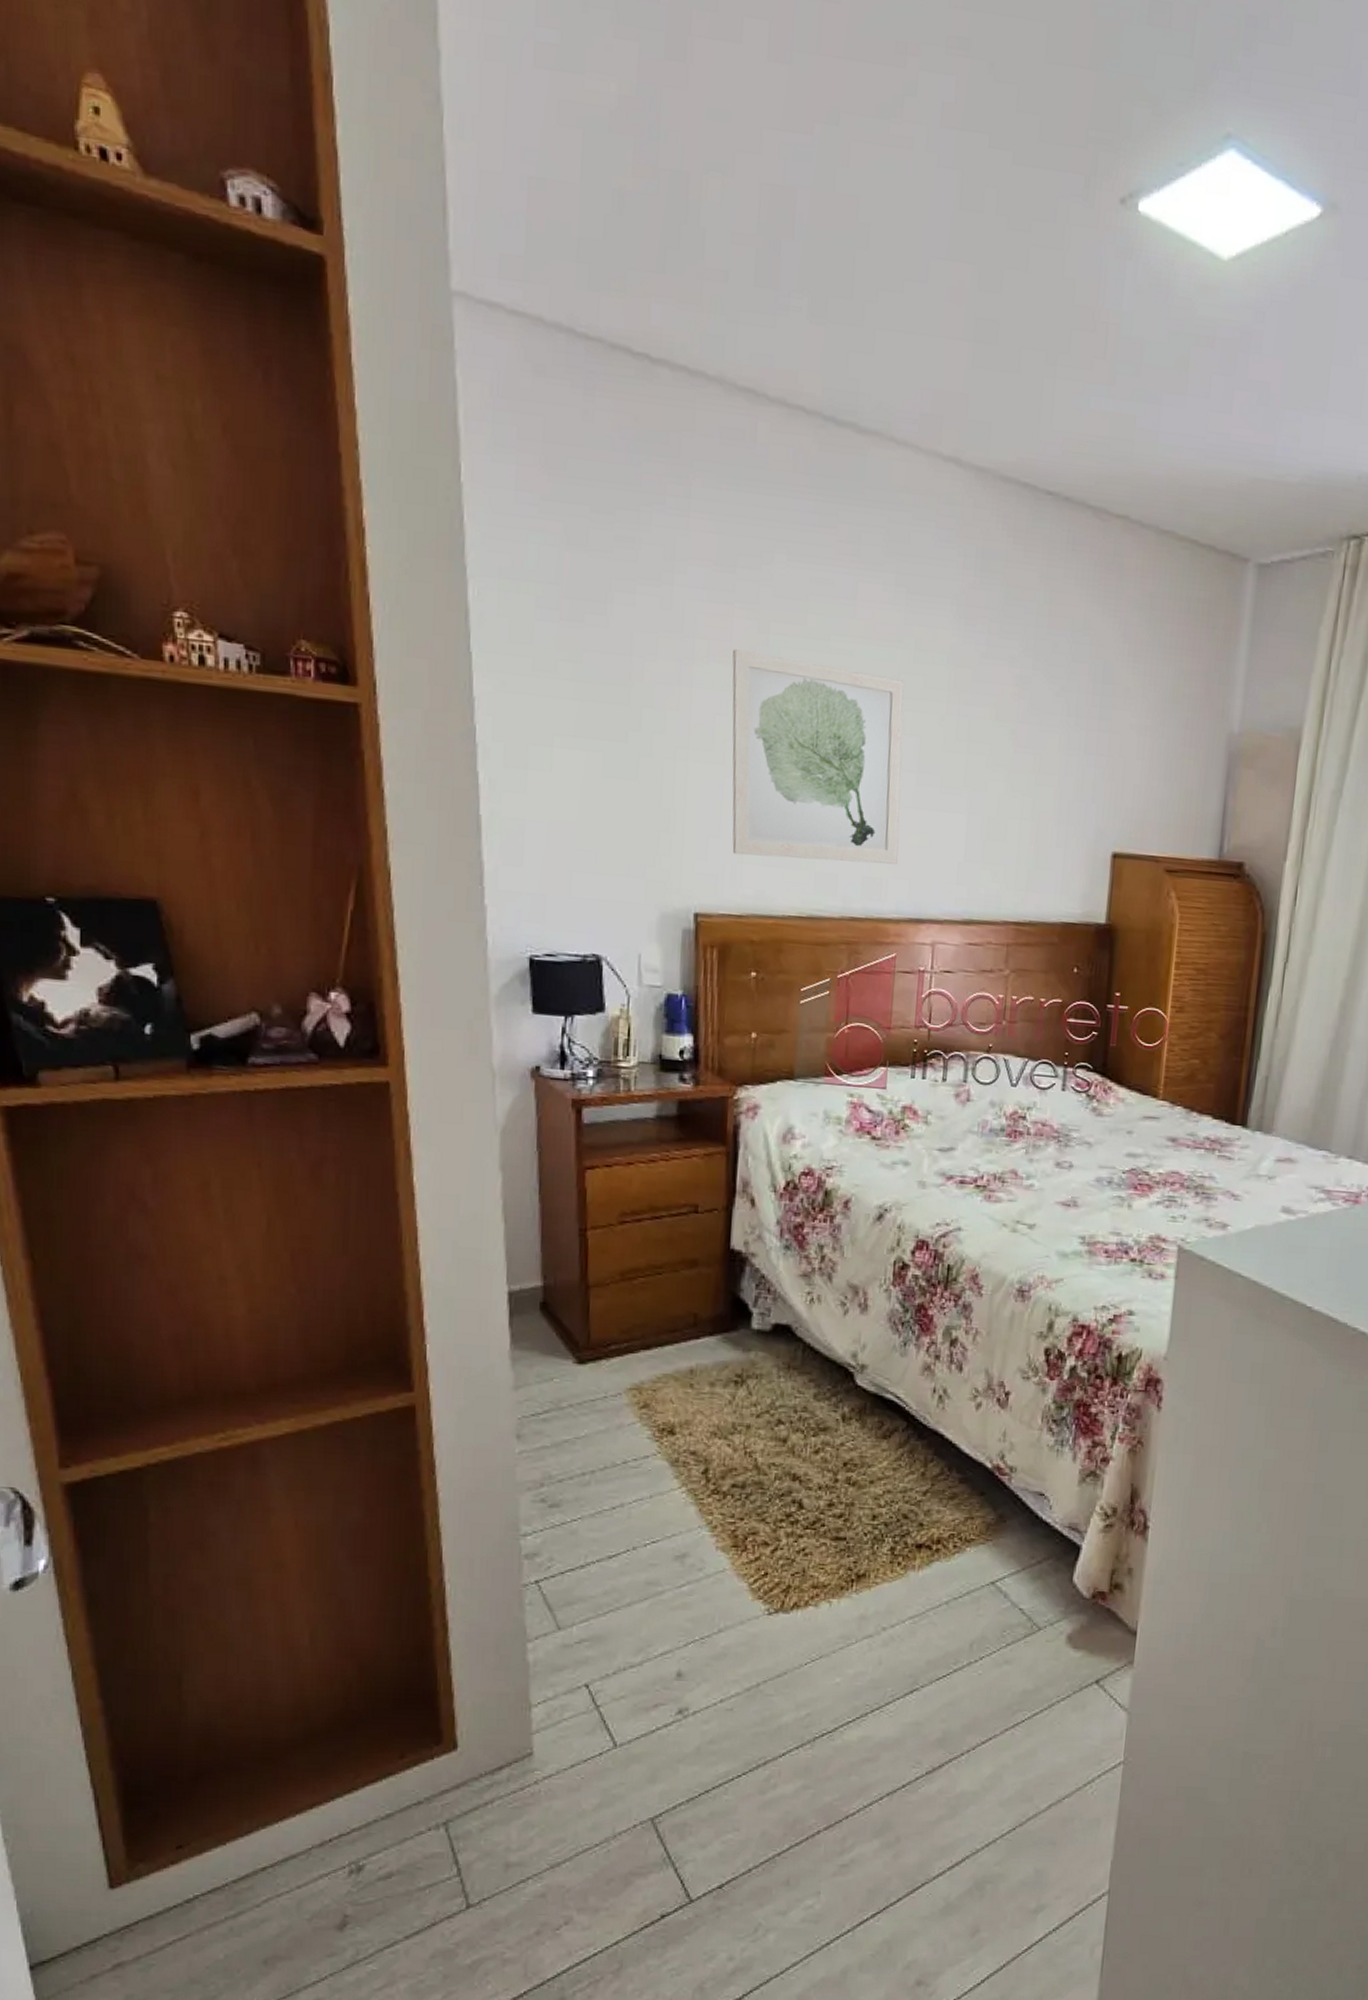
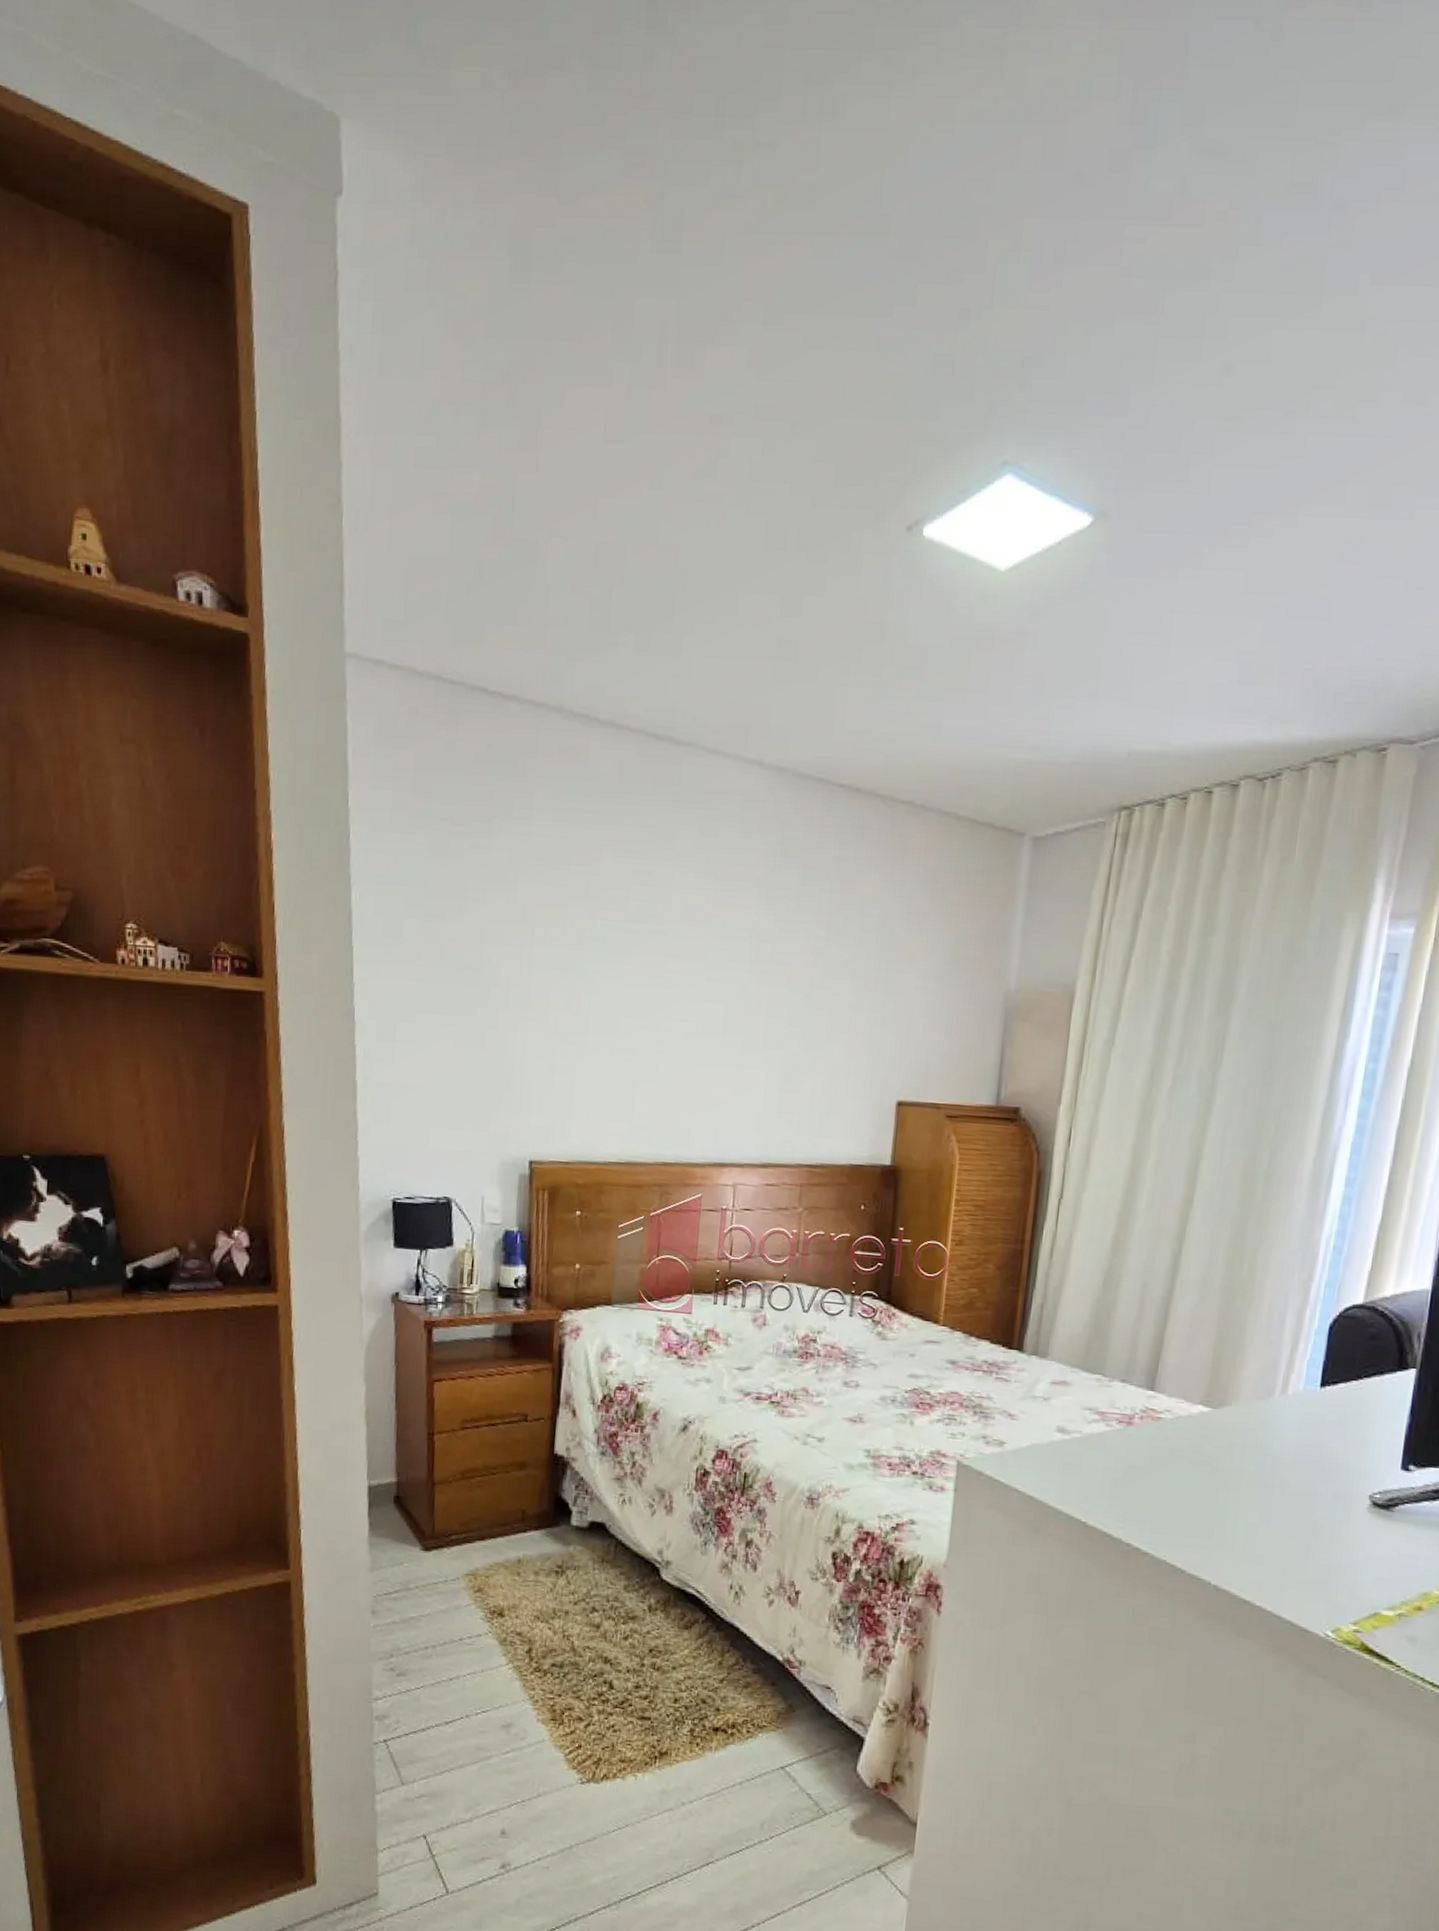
wall art: present [732,649,904,864] -> none [562,934,712,1115]

